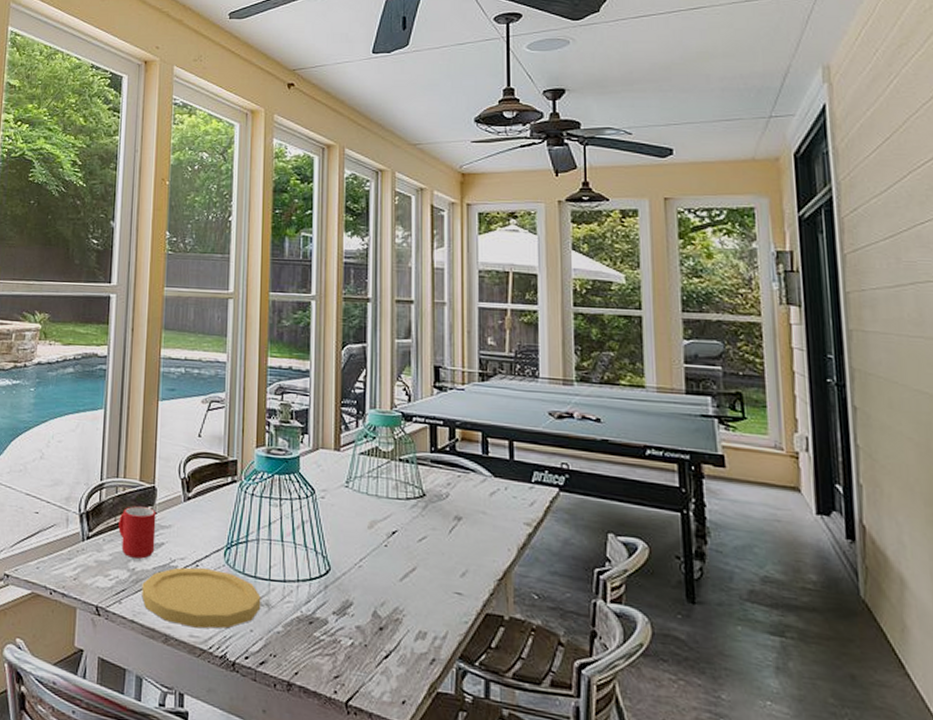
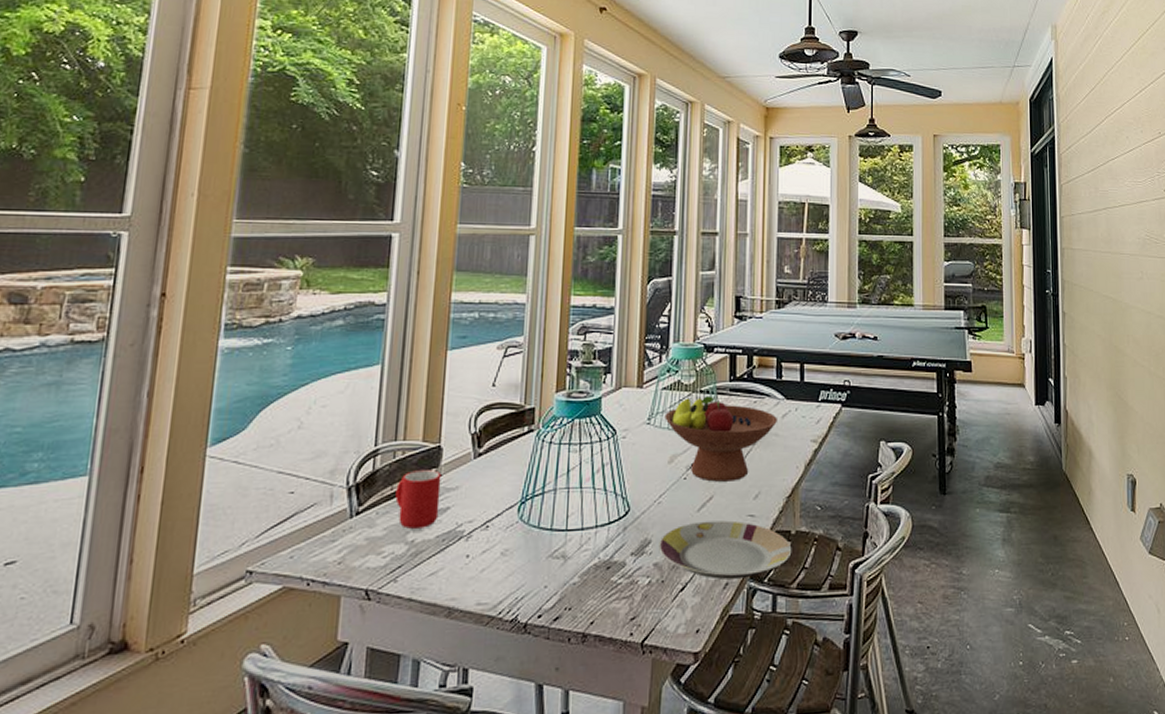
plate: present [142,567,261,629] -> none [421,527,557,595]
plate: none [361,591,506,658] -> present [659,520,792,579]
fruit bowl: none [363,465,484,556] -> present [665,396,777,482]

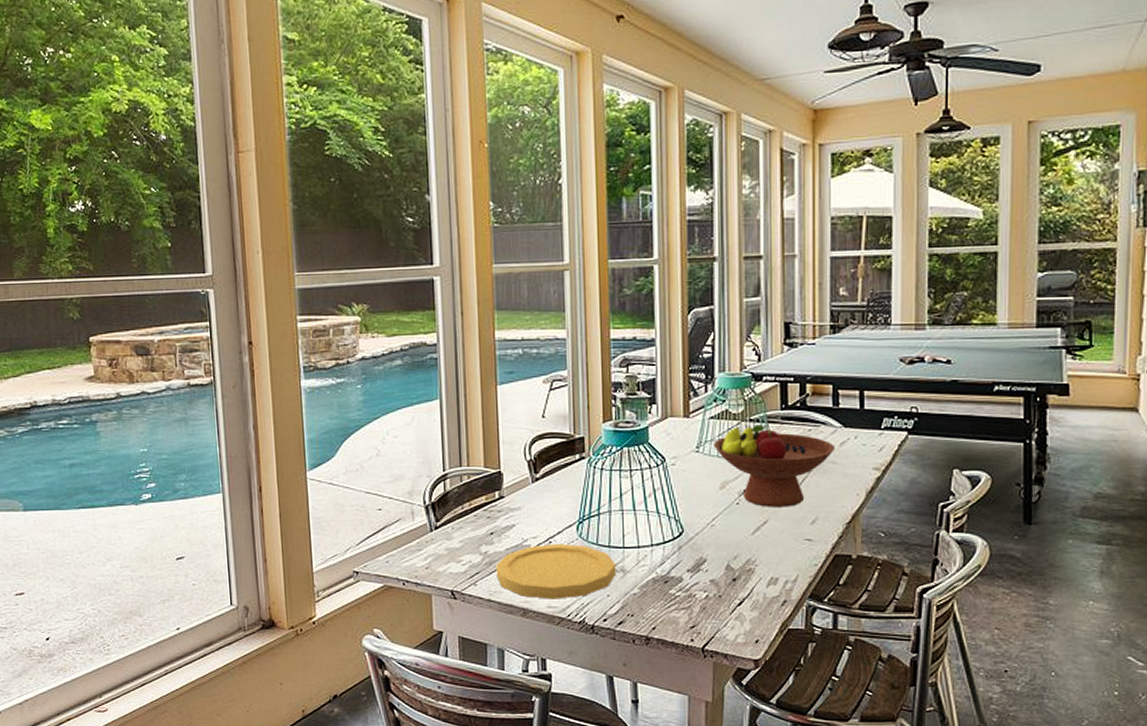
cup: present [395,470,442,529] -> none [466,492,506,542]
plate: none [421,527,557,595] -> present [496,543,616,599]
plate: present [659,520,792,579] -> none [714,544,853,597]

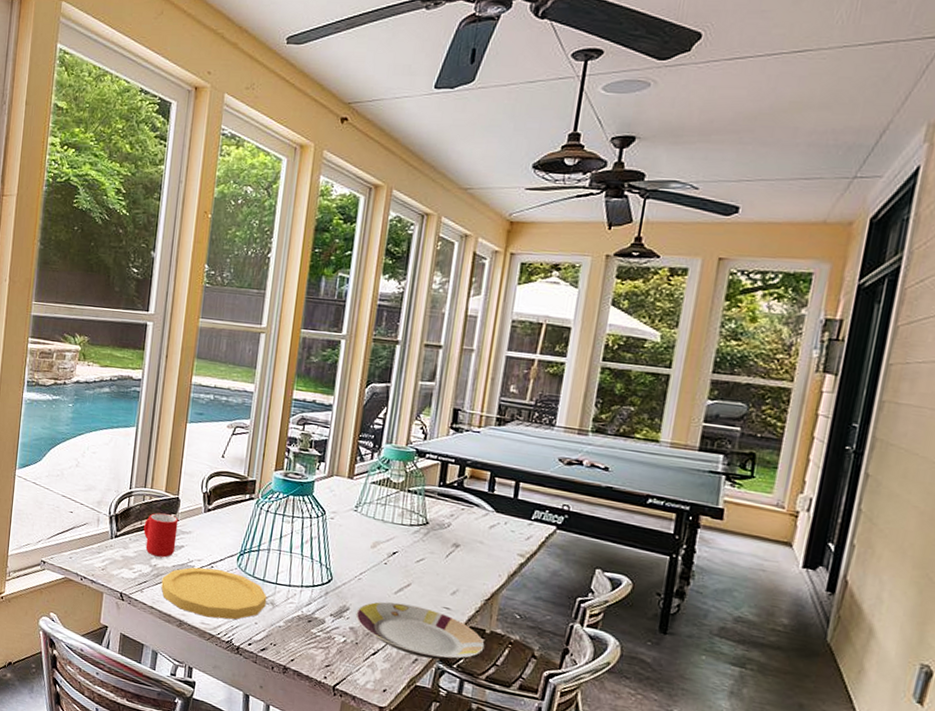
cup: none [466,492,506,542] -> present [143,513,179,558]
fruit bowl: present [714,424,834,507] -> none [371,494,484,576]
plate: none [714,544,853,597] -> present [355,602,485,660]

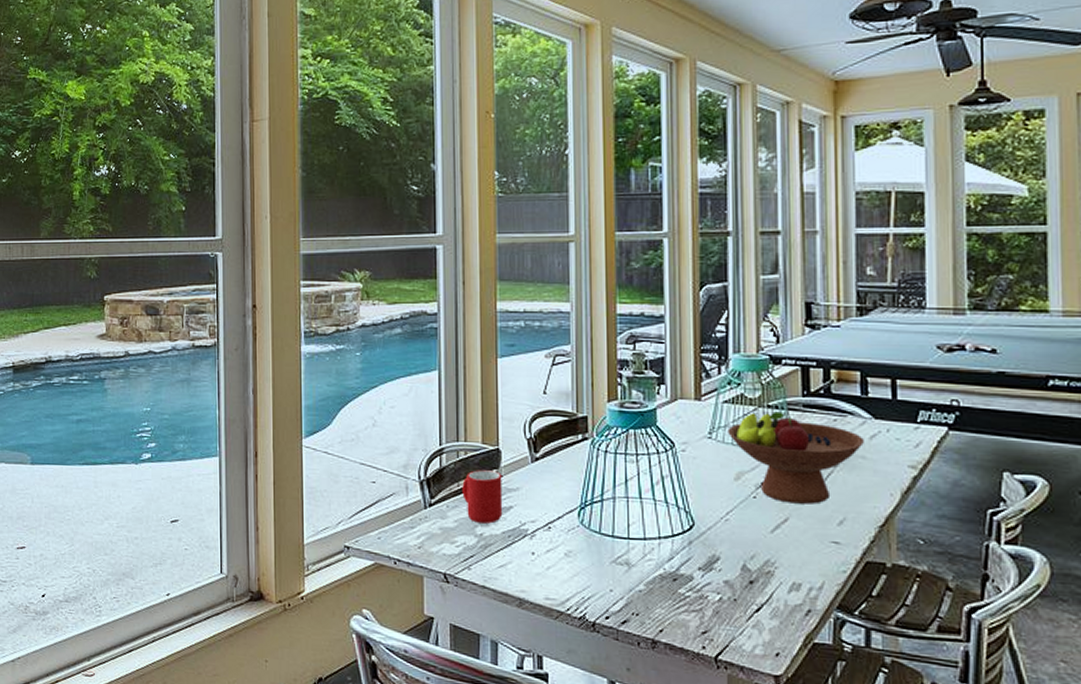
plate: present [161,567,267,620] -> none [491,529,620,591]
plate: present [355,602,485,660] -> none [728,543,888,608]
fruit bowl: none [371,494,484,576] -> present [728,411,864,504]

